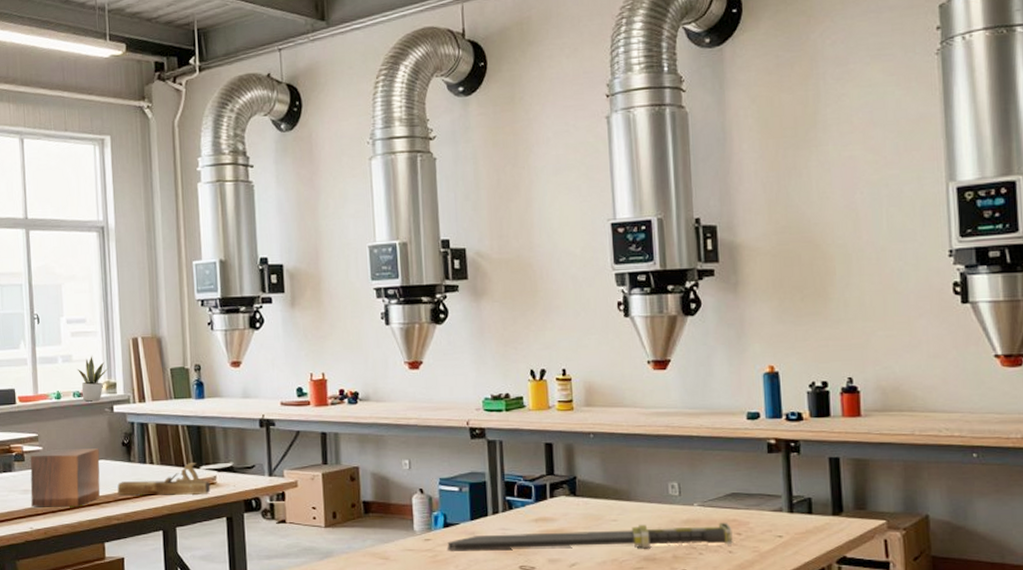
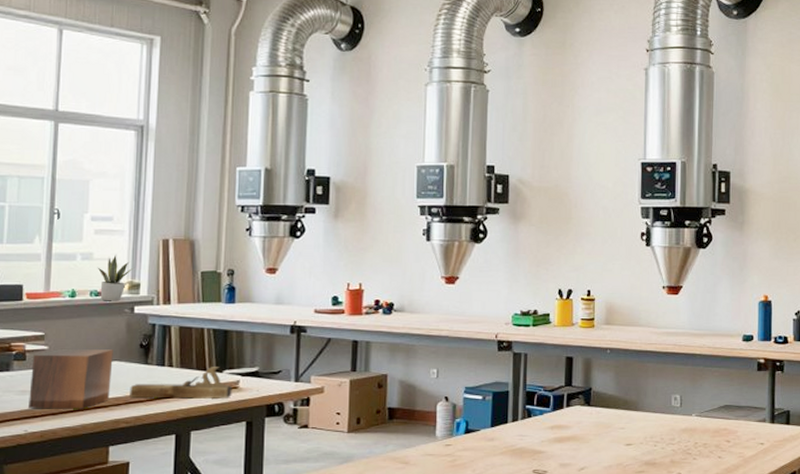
saw: present [447,523,733,550] -> none [467,432,723,455]

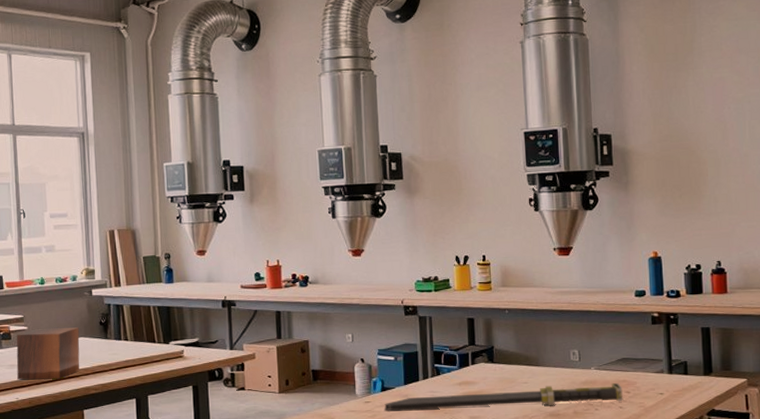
potted plant: present [97,255,135,301] -> none [59,246,89,287]
hand plane: present [130,367,233,399] -> none [95,339,179,368]
saw: none [467,432,723,455] -> present [384,383,623,411]

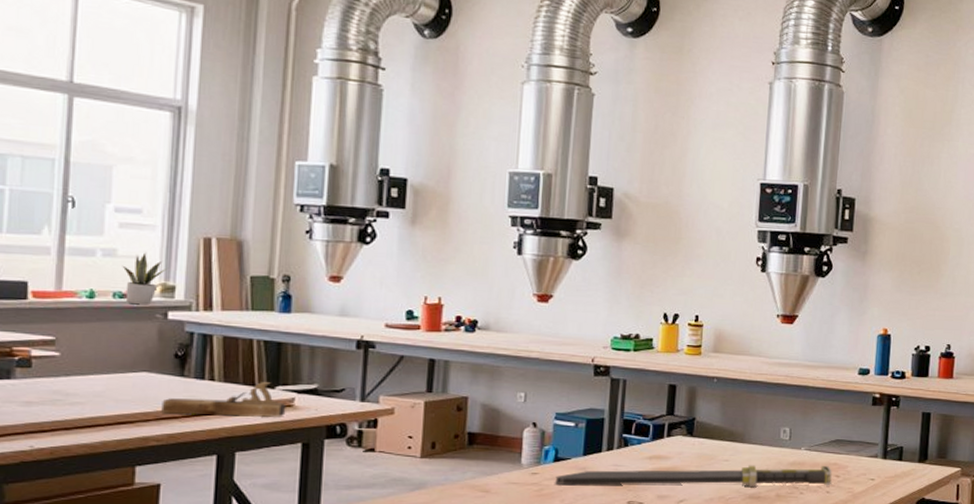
wooden block: present [16,327,80,380] -> none [35,355,142,424]
potted plant: none [59,246,89,287] -> present [122,252,169,305]
hand plane: none [95,339,179,368] -> present [161,382,286,417]

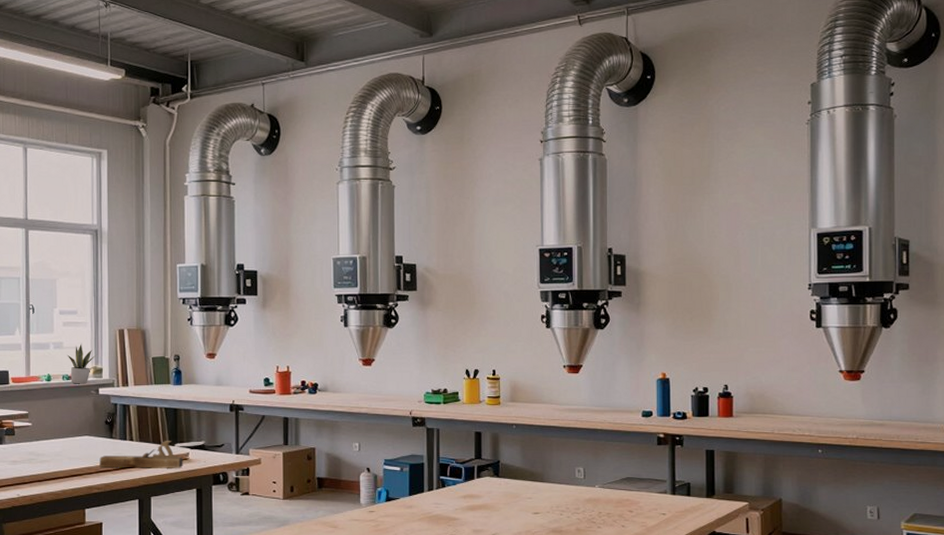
saw: present [555,465,832,487] -> none [388,502,626,521]

